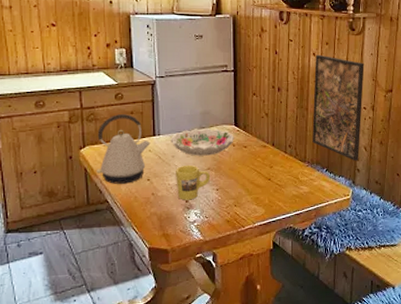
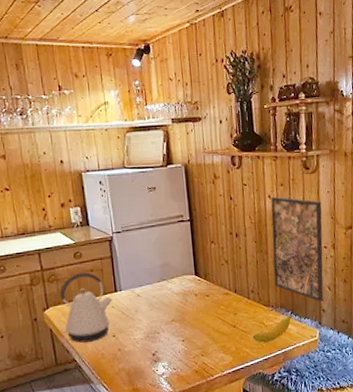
decorative bowl: present [170,128,234,156] -> none [132,280,196,309]
mug: present [176,165,211,201] -> none [140,318,176,354]
banana: none [287,171,328,198] -> present [253,314,293,343]

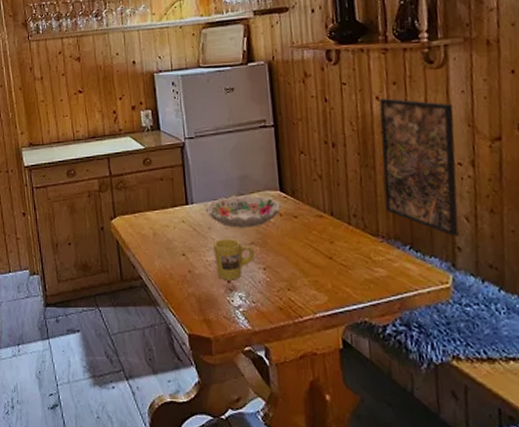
kettle: present [59,272,113,343] -> none [127,181,184,259]
decorative bowl: none [132,280,196,309] -> present [205,195,281,228]
mug: none [140,318,176,354] -> present [213,238,256,280]
banana: present [253,314,293,343] -> none [355,249,413,283]

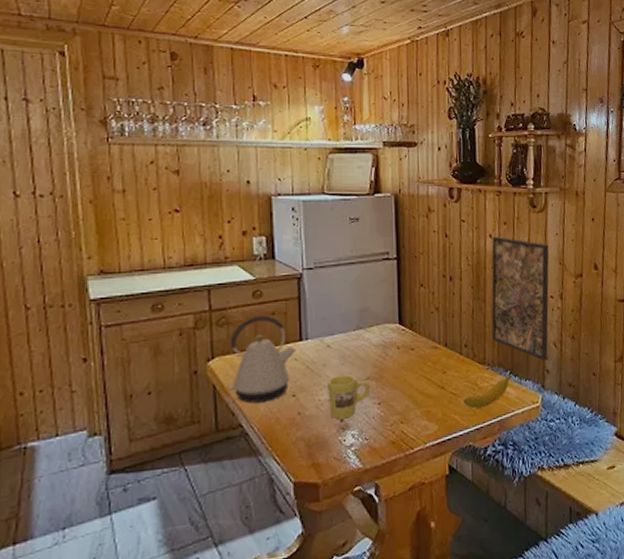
kettle: none [127,181,184,259] -> present [228,315,296,403]
decorative bowl: present [205,195,281,228] -> none [321,329,399,363]
banana: none [355,249,413,283] -> present [464,374,512,409]

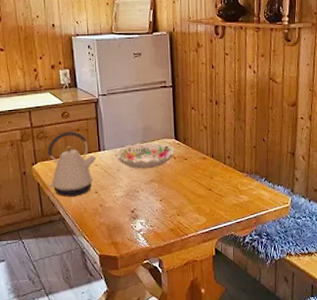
decorative bowl: none [321,329,399,363] -> present [115,143,175,169]
mug: present [328,374,371,420] -> none [121,177,154,211]
banana: present [464,374,512,409] -> none [227,181,267,207]
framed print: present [491,236,549,361] -> none [250,67,301,171]

